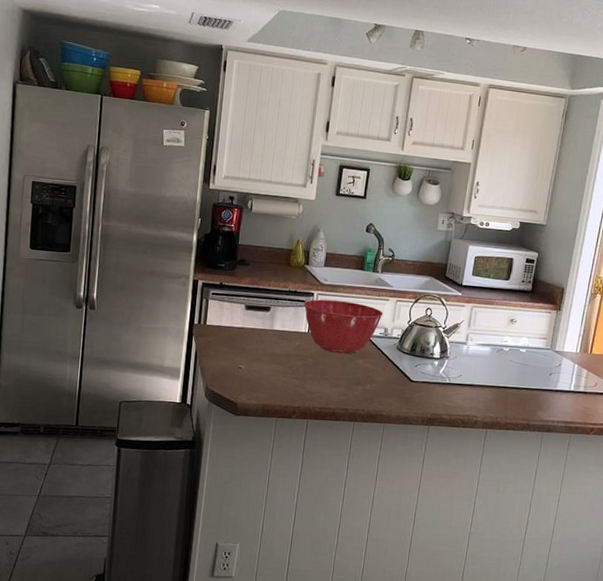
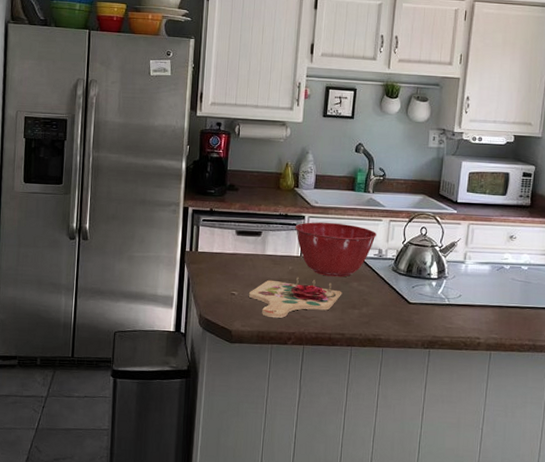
cutting board: none [255,352,348,392] -> present [248,277,342,318]

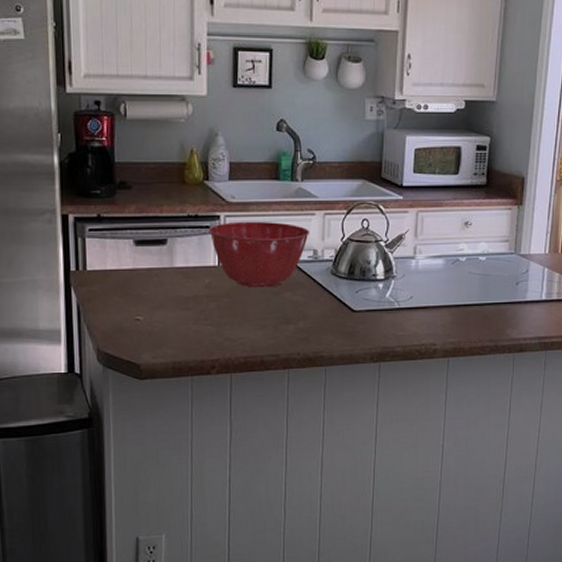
cutting board: present [248,277,342,318] -> none [157,291,273,344]

